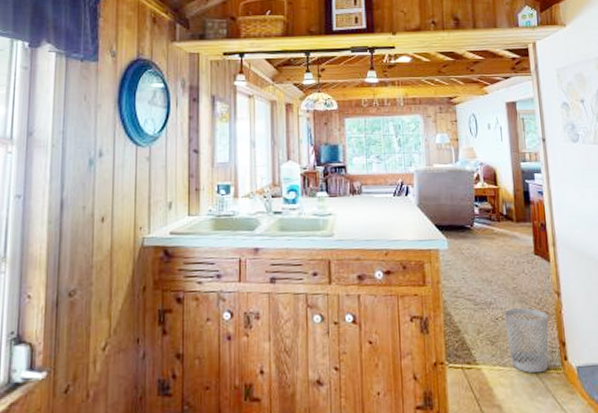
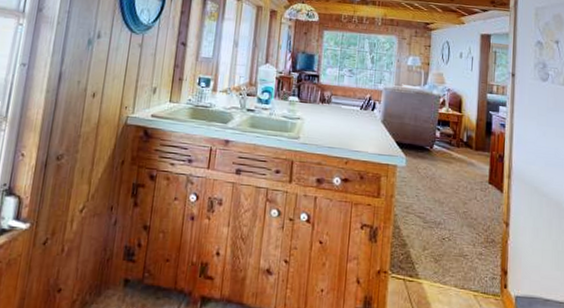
wastebasket: present [505,308,549,373] -> none [451,231,494,296]

